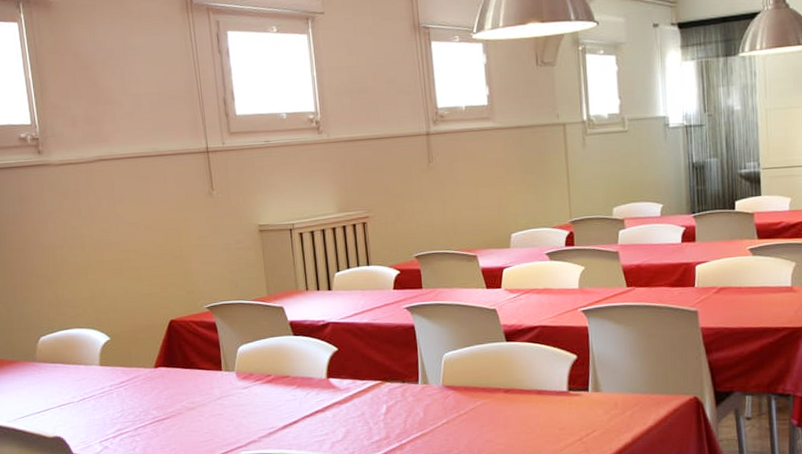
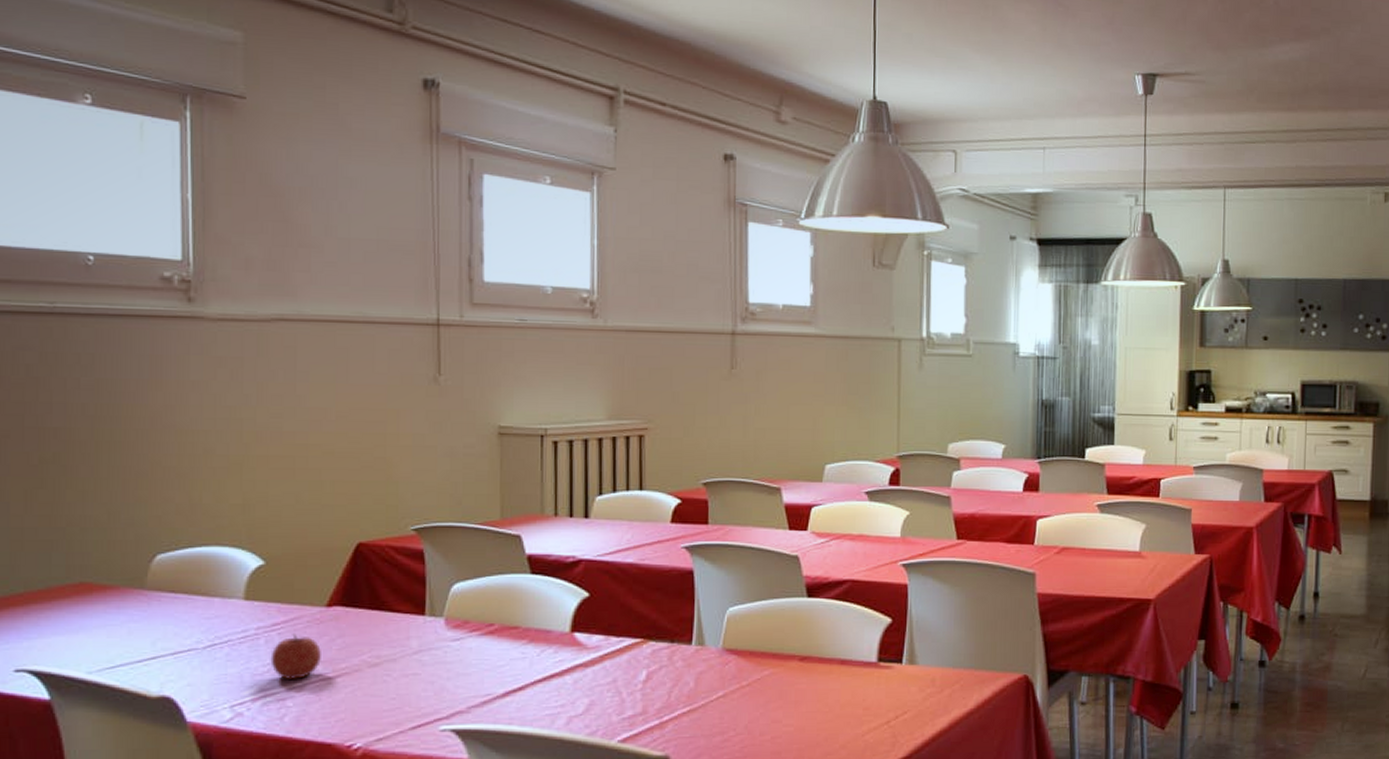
fruit: none [121,389,155,422] -> present [270,634,321,681]

